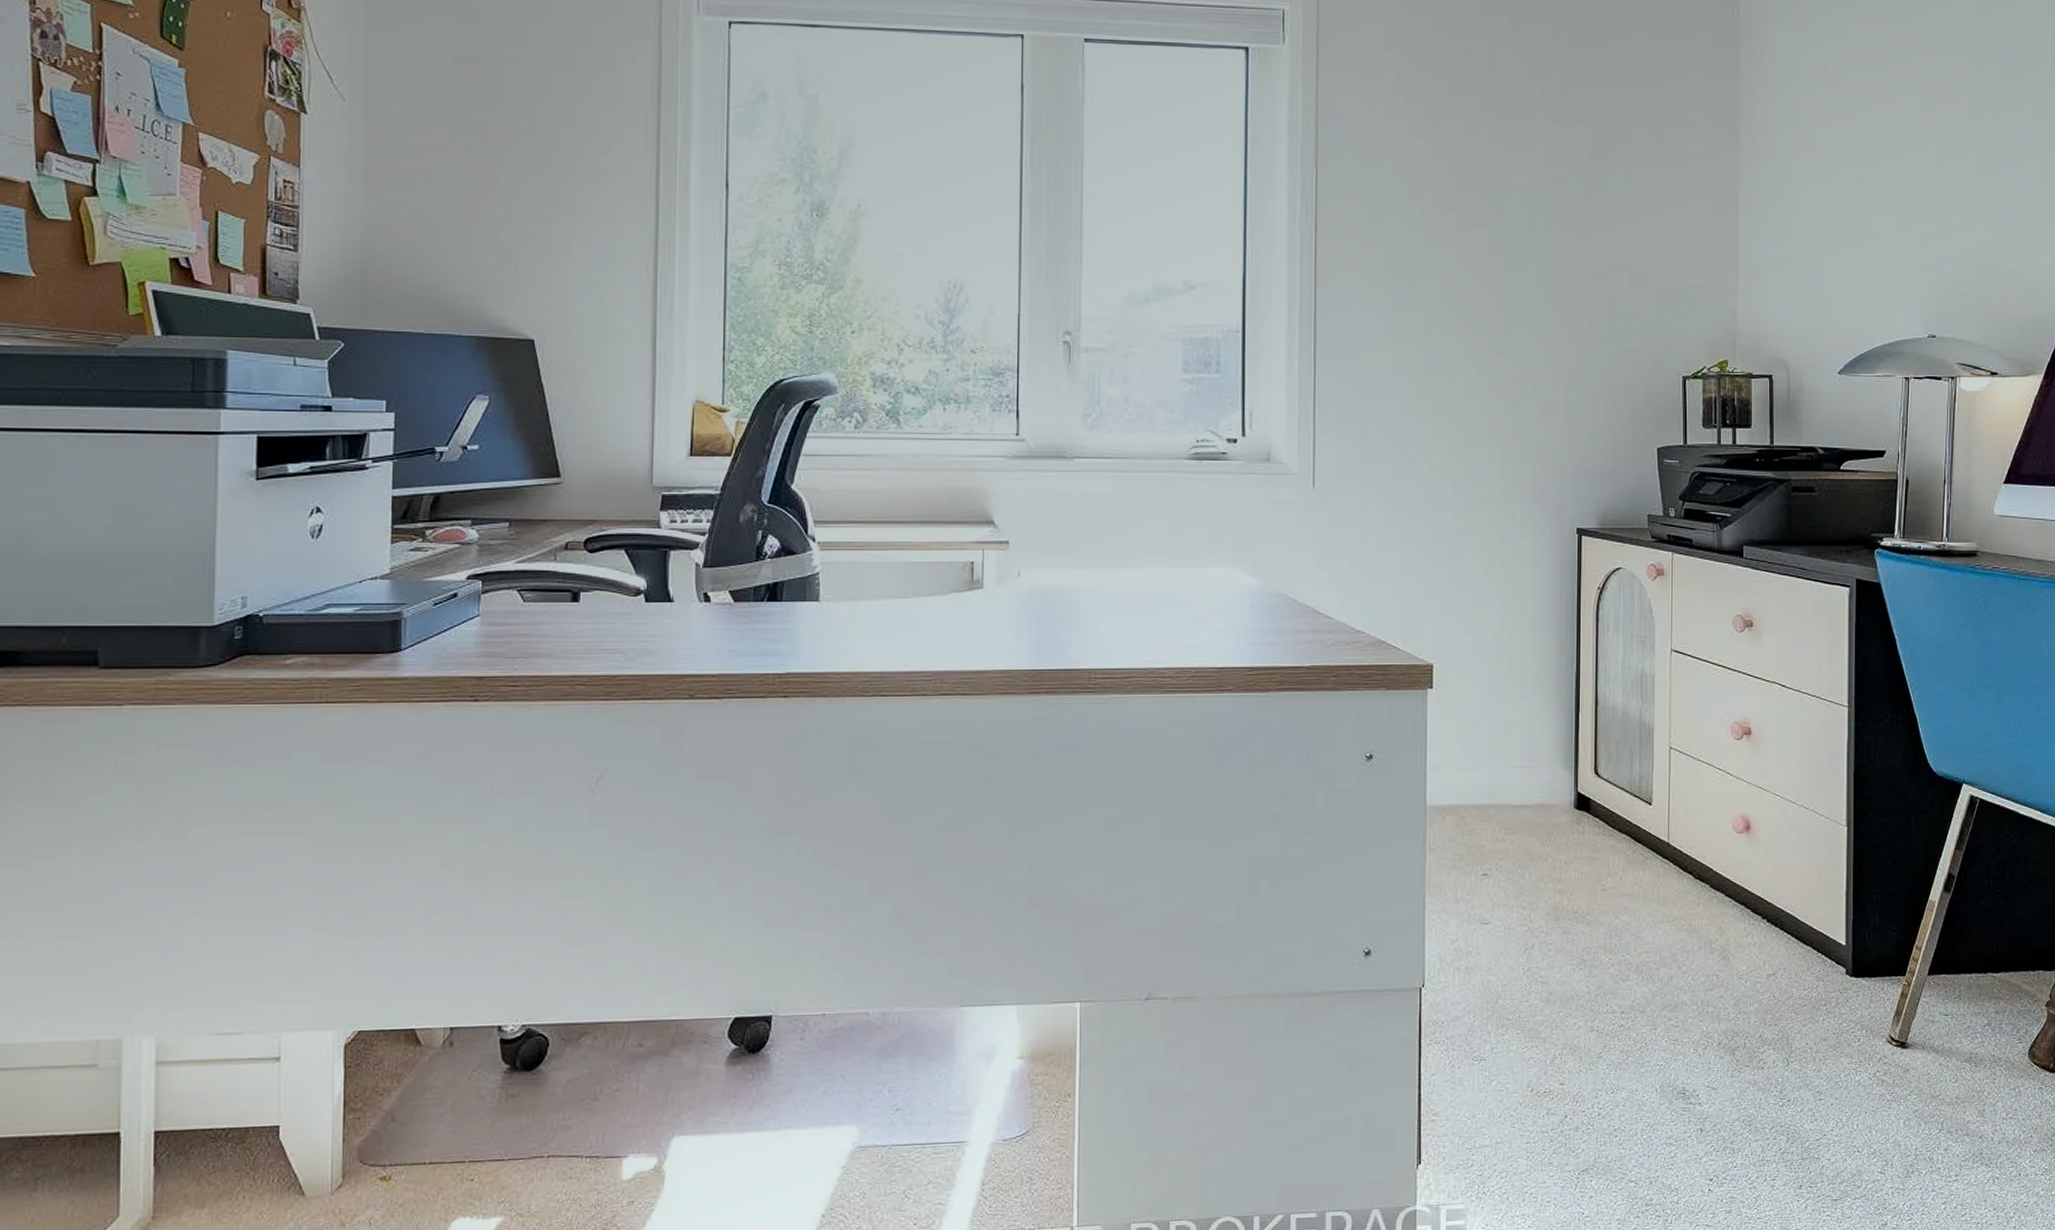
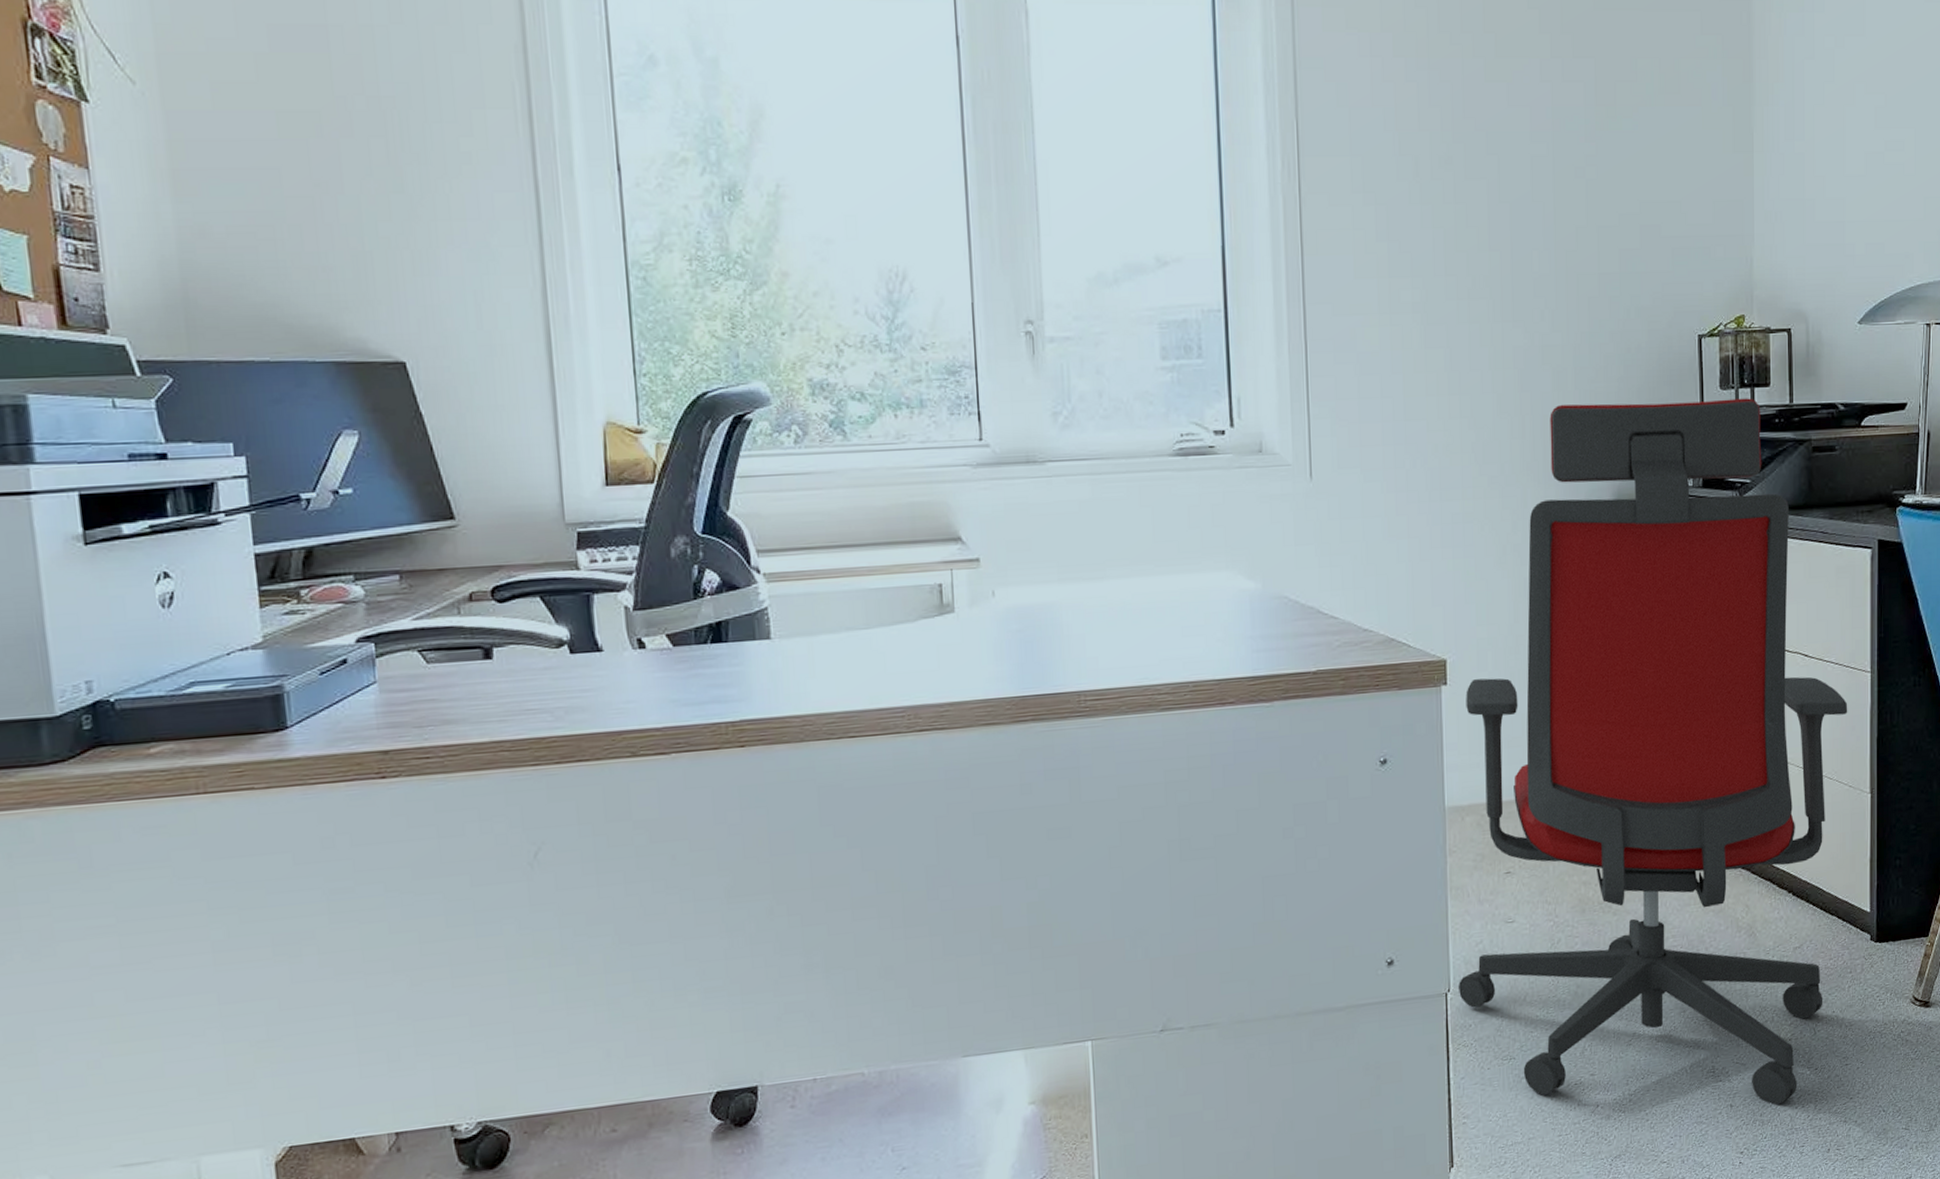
office chair: none [1433,433,1825,1134] -> present [1459,398,1848,1106]

